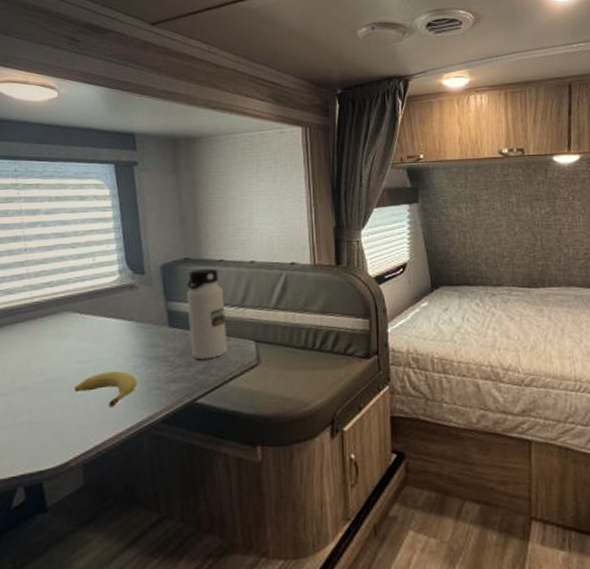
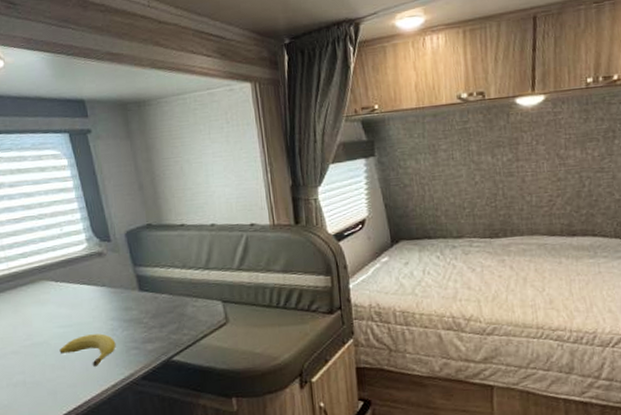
water bottle: present [187,268,228,360] -> none [152,232,197,321]

